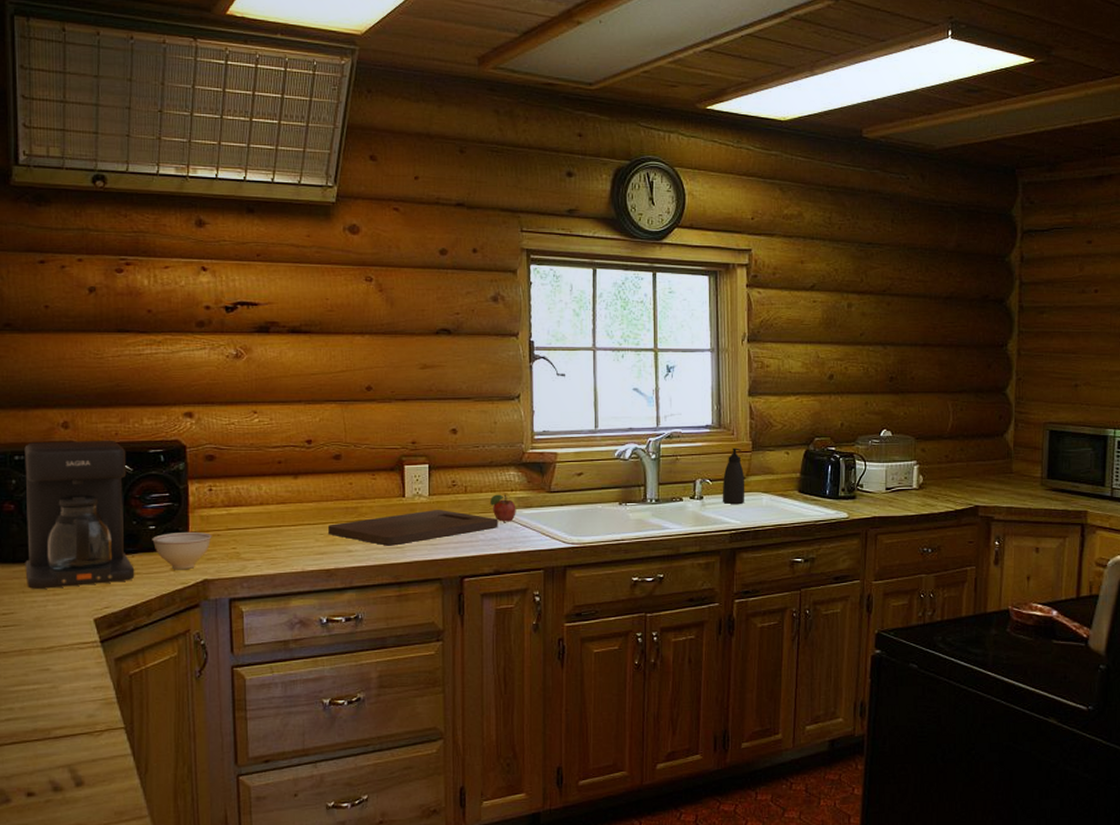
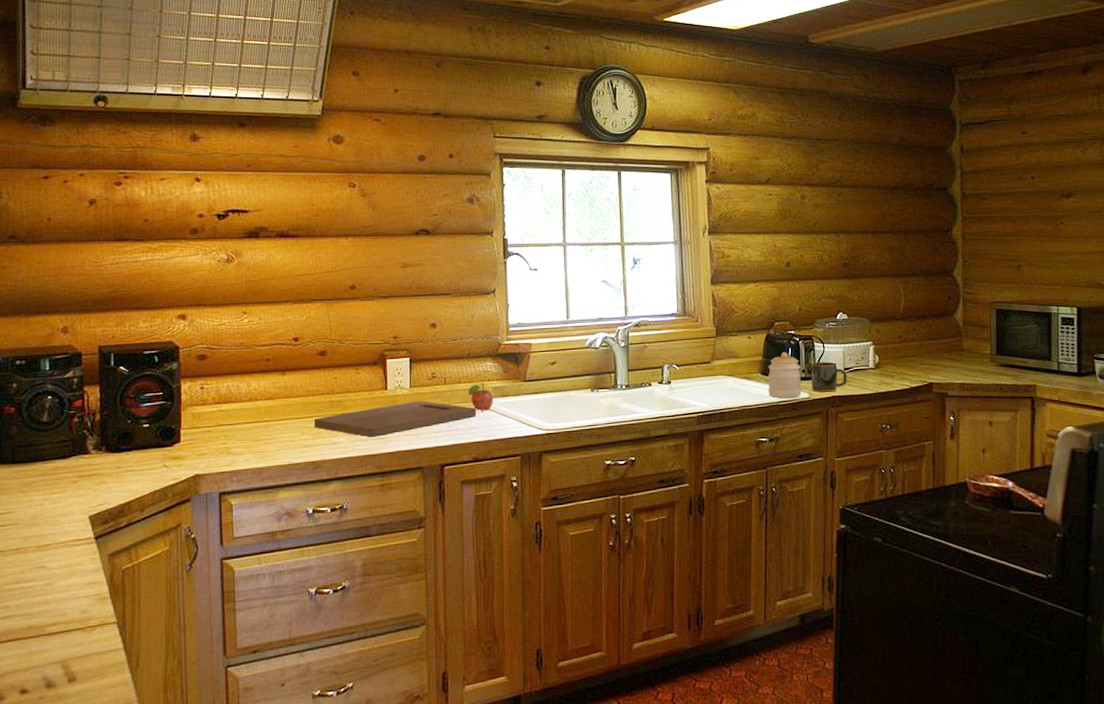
coffee maker: present [24,440,135,589] -> none [24,343,129,488]
bowl: present [152,531,212,570] -> none [146,428,203,466]
soap dispenser: present [722,448,745,504] -> none [688,334,711,388]
jar: none [805,468,840,518] -> present [768,351,802,399]
mug: none [851,480,889,513] -> present [811,361,847,392]

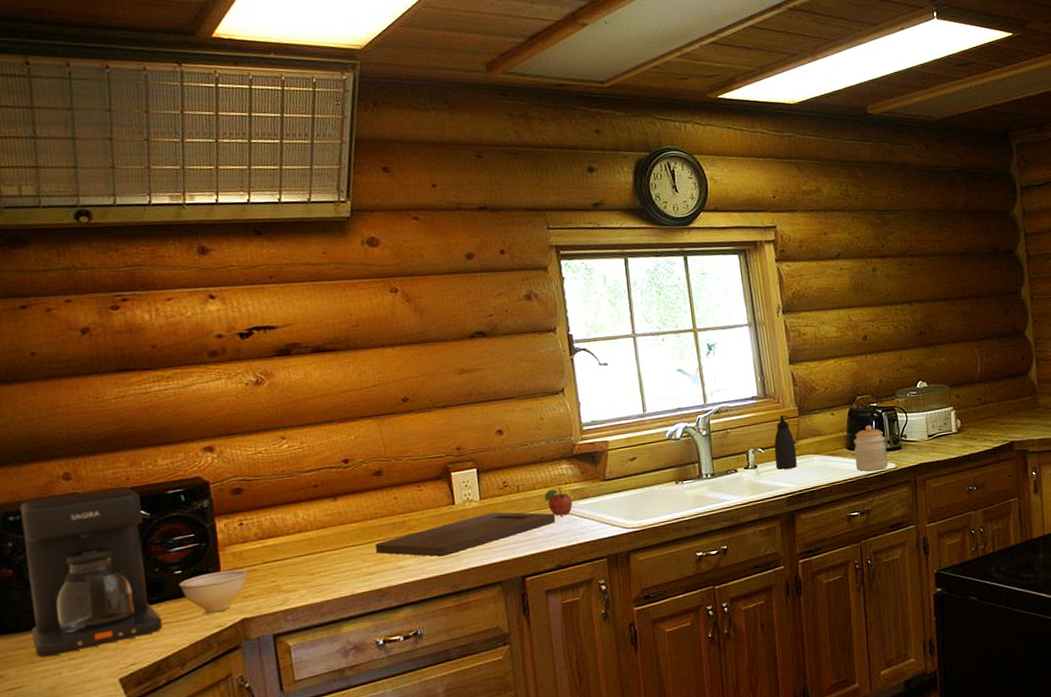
coffee maker: none [24,343,129,488] -> present [19,486,163,658]
bowl: none [146,428,203,466] -> present [179,569,248,614]
soap dispenser: none [688,334,711,388] -> present [774,414,798,470]
mug: present [811,361,847,392] -> none [895,430,932,462]

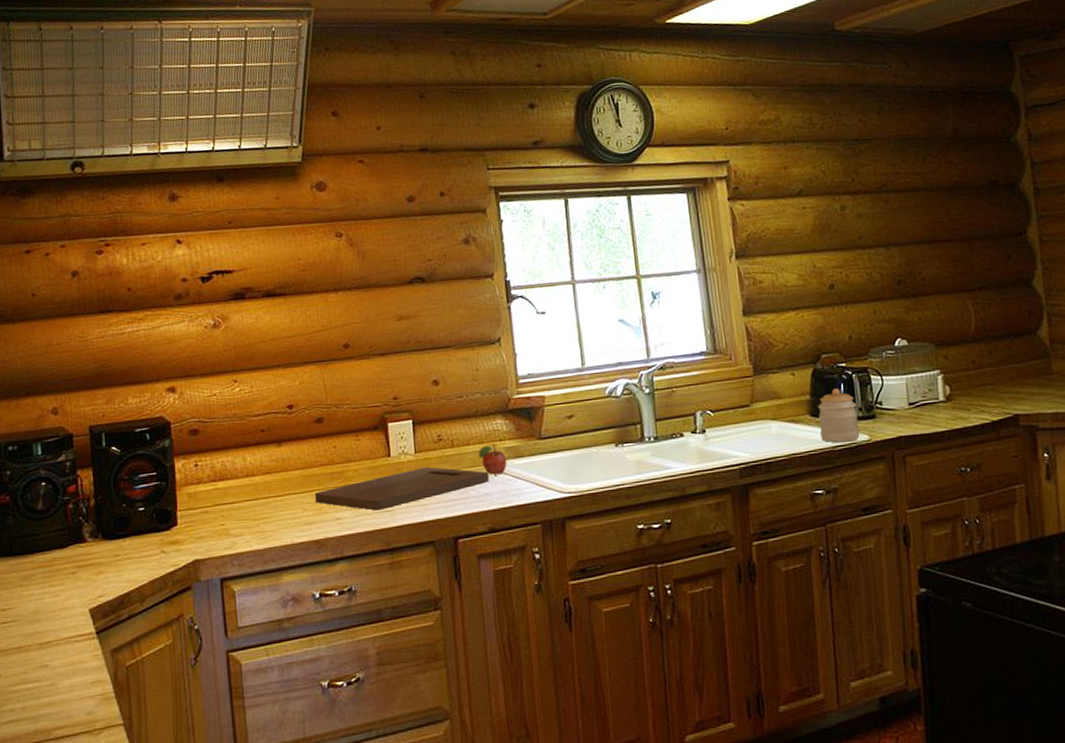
coffee maker: present [19,486,163,658] -> none [17,422,127,582]
bowl: present [179,569,248,614] -> none [142,510,200,552]
soap dispenser: present [774,414,798,470] -> none [725,373,752,436]

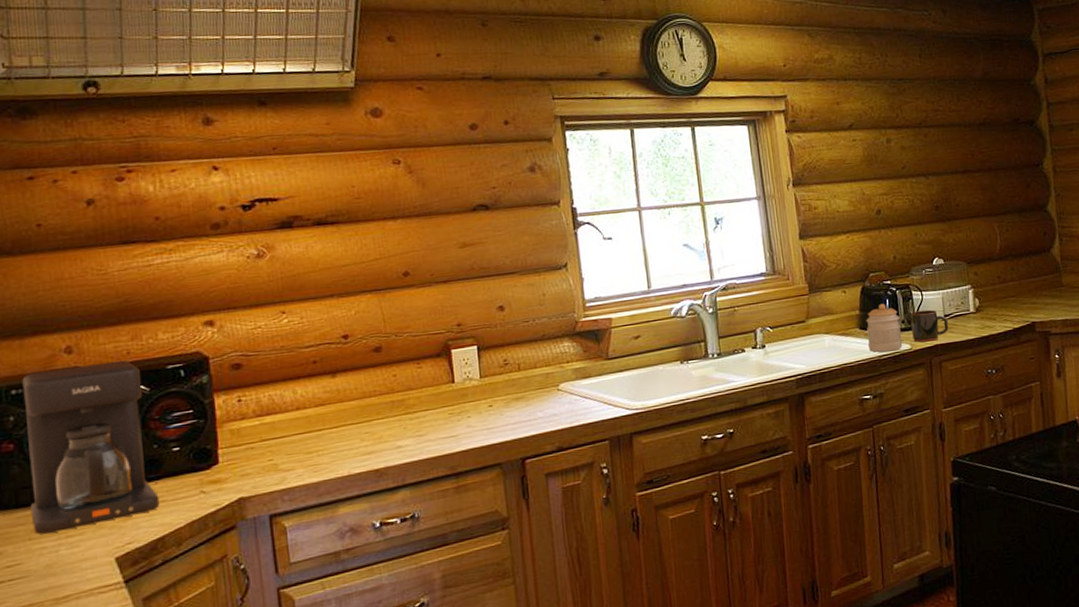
coffee maker: none [17,422,127,582] -> present [22,360,160,535]
cutting board: present [314,467,490,511] -> none [372,391,557,437]
fruit: present [479,445,507,475] -> none [546,367,575,396]
mug: none [868,396,914,433] -> present [910,309,949,342]

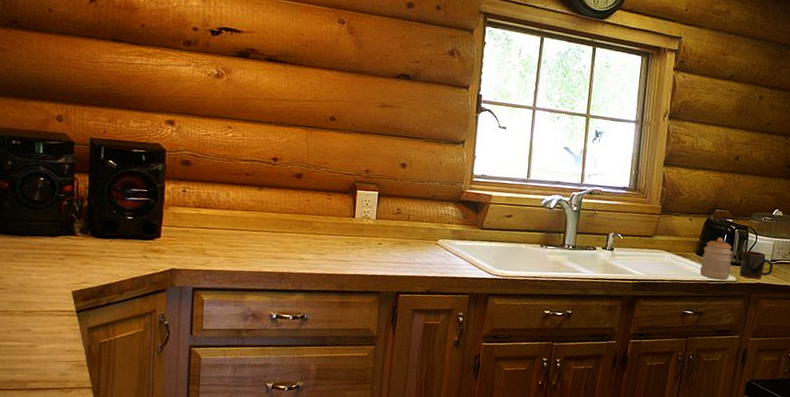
coffee maker: present [22,360,160,535] -> none [14,130,112,262]

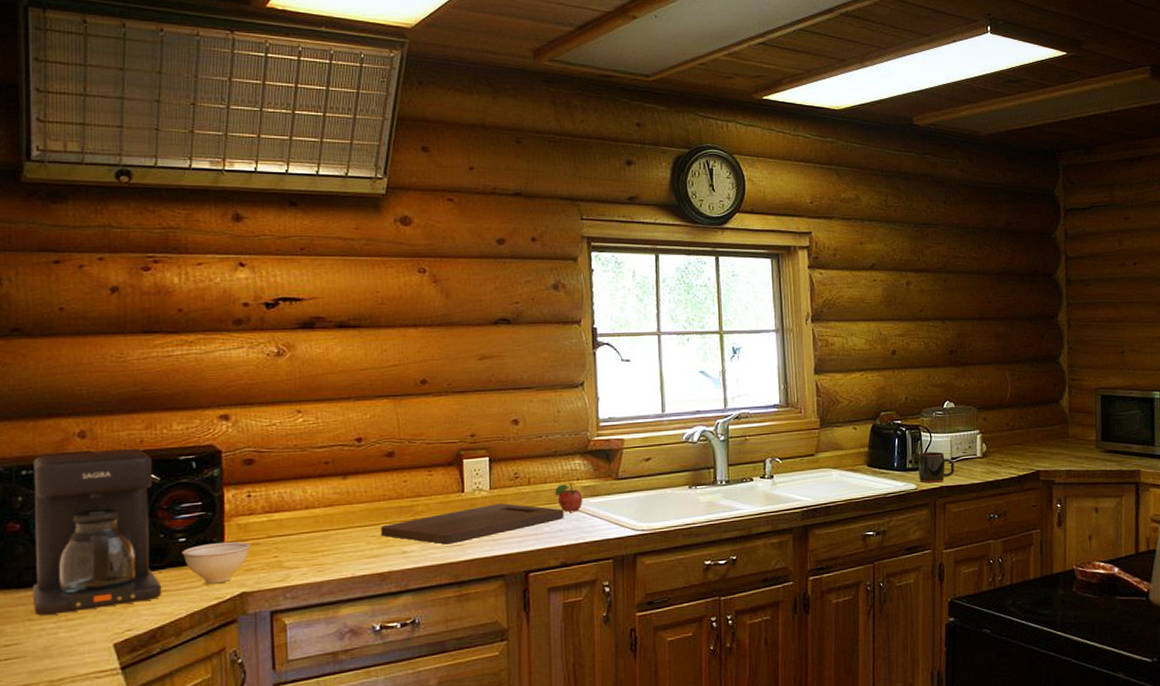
coffee maker: none [14,130,112,262] -> present [32,448,162,616]
bowl: none [129,224,182,258] -> present [182,541,251,584]
cutting board: none [284,231,434,259] -> present [380,503,564,545]
fruit: none [429,225,451,250] -> present [555,484,583,513]
jar: present [699,236,733,280] -> none [874,442,909,491]

